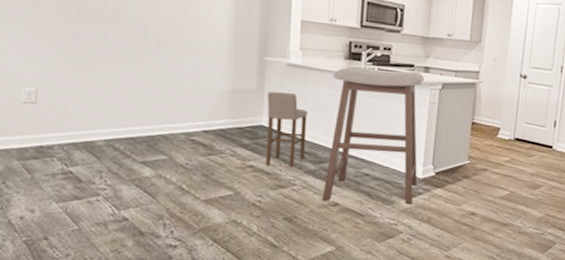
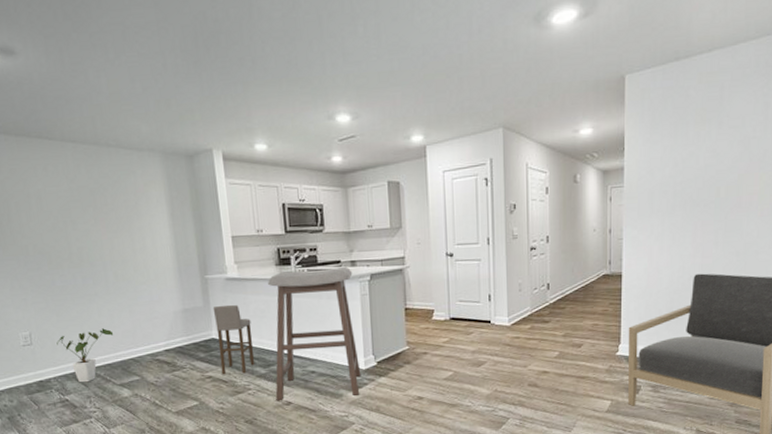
house plant: none [69,96,144,155] -> present [56,328,114,383]

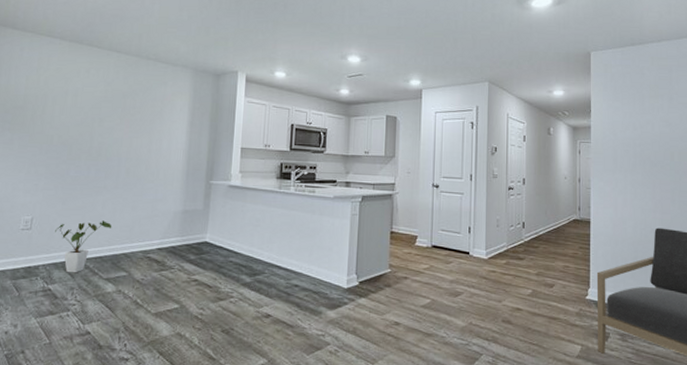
bar stool: present [213,304,254,375] -> none [208,210,245,280]
bar stool: present [268,266,361,400] -> none [256,185,346,314]

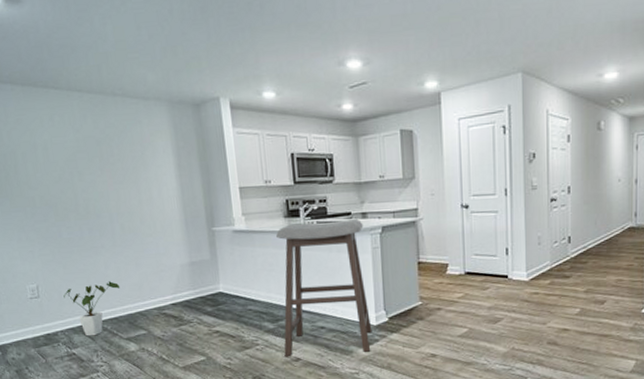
bar stool: none [256,185,346,314] -> present [276,218,372,356]

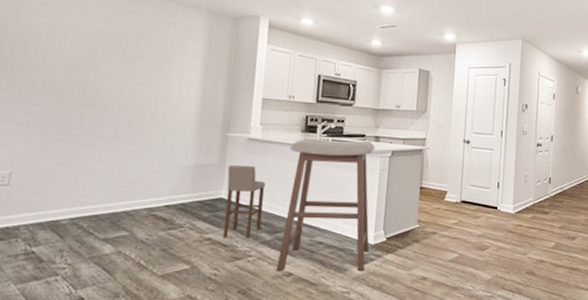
house plant: present [63,281,121,337] -> none [40,175,111,234]
bar stool: none [220,257,262,330] -> present [223,164,266,239]

